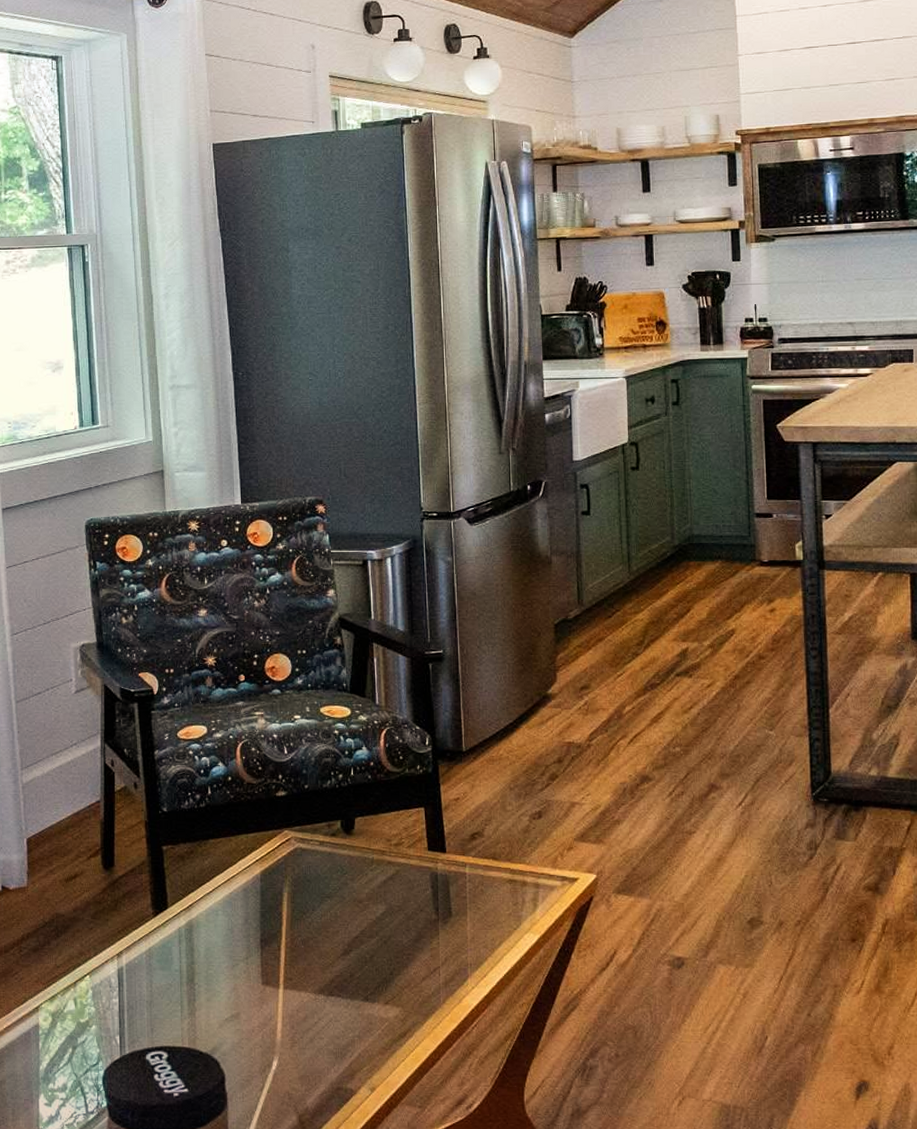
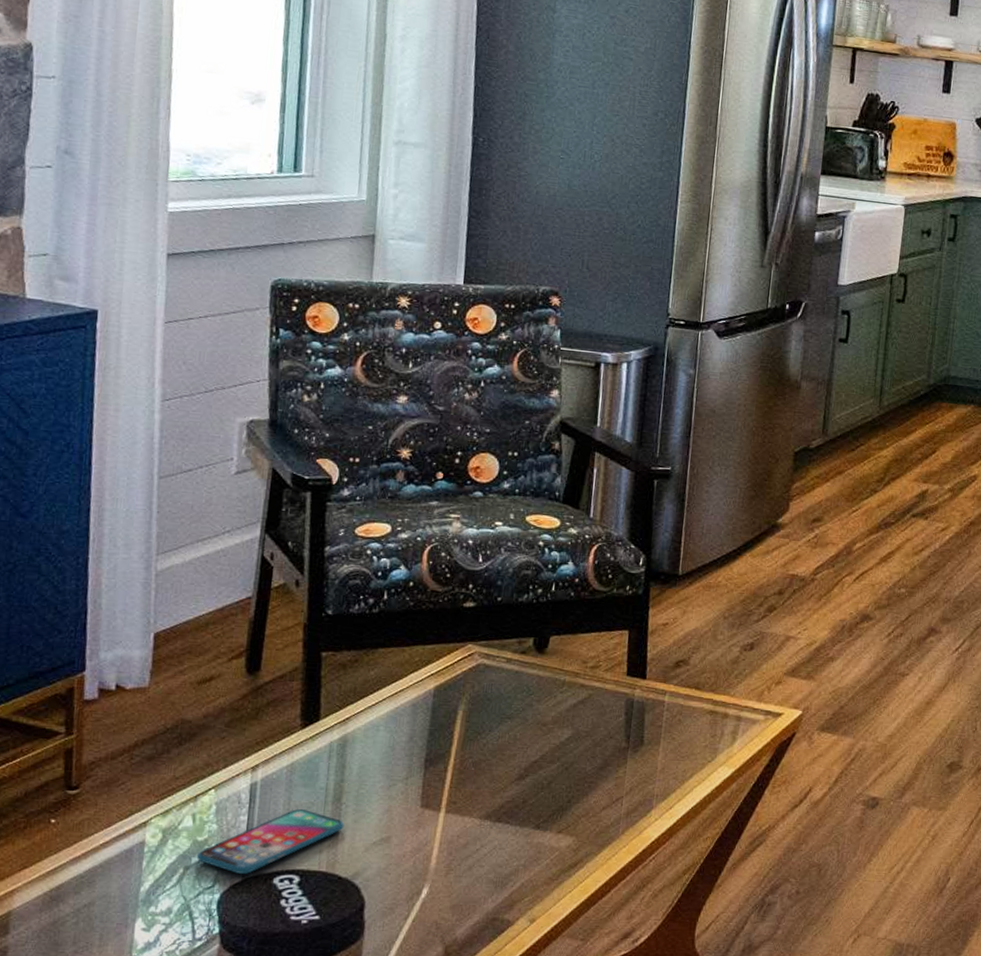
smartphone: none [81,990,199,1053] -> present [196,808,345,875]

